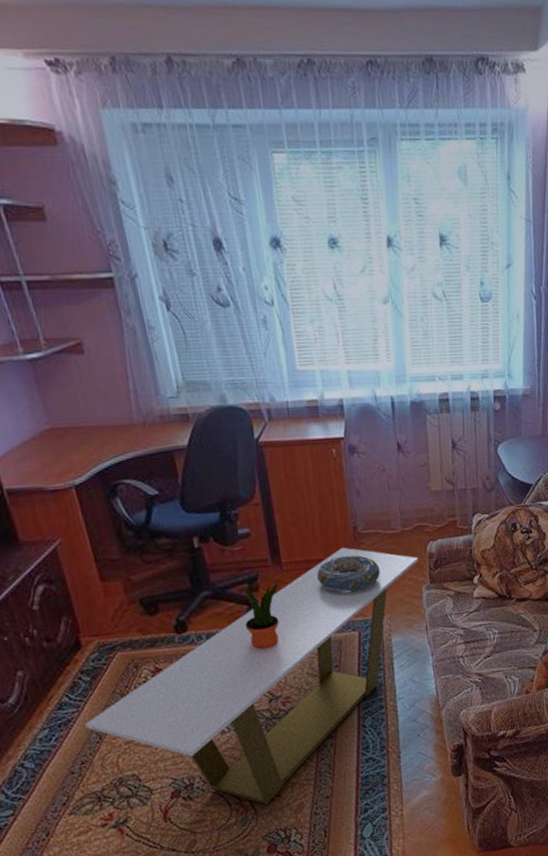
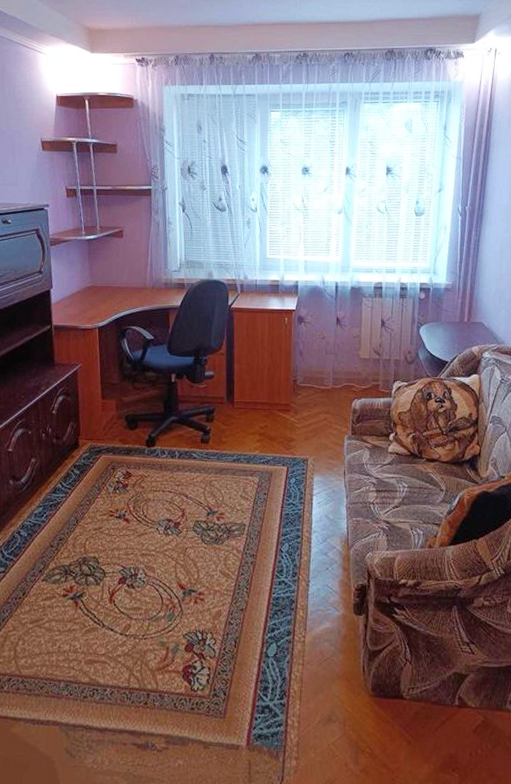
coffee table: present [85,547,419,806] -> none [68,395,344,606]
potted plant: present [244,578,279,650] -> none [198,414,229,470]
decorative bowl: present [316,554,380,593] -> none [259,402,311,433]

